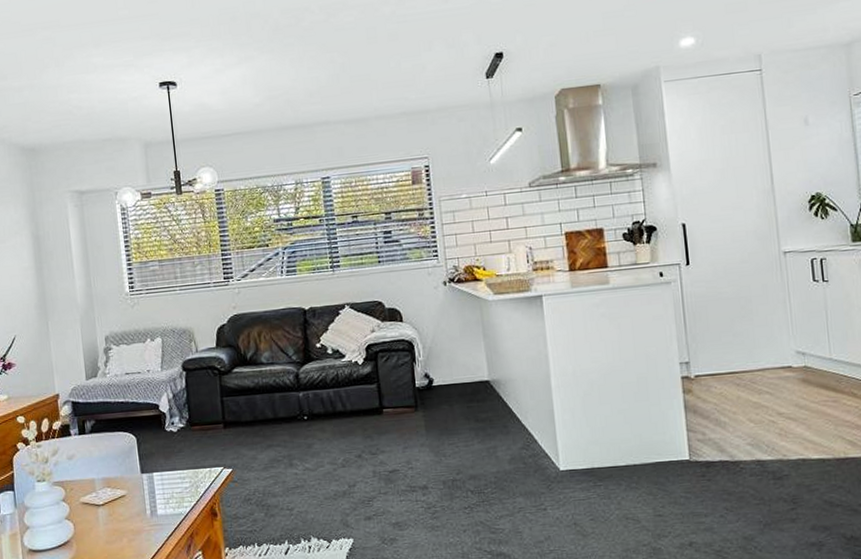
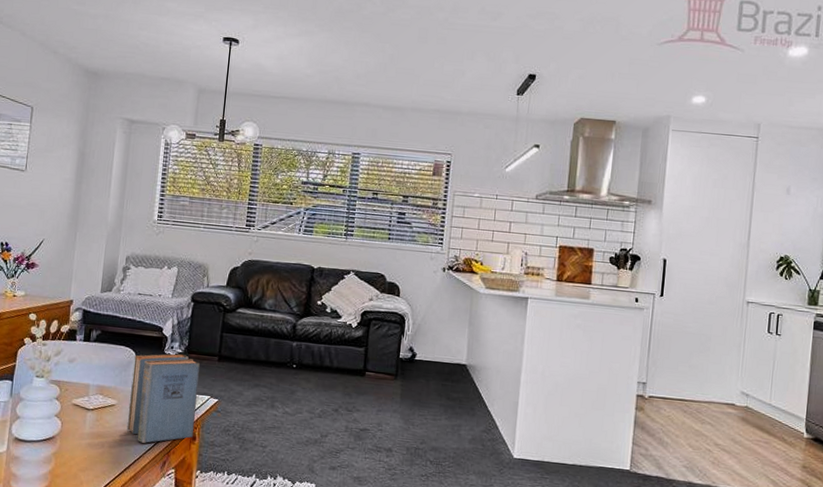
book: none [135,428,214,530] -> present [126,354,200,443]

